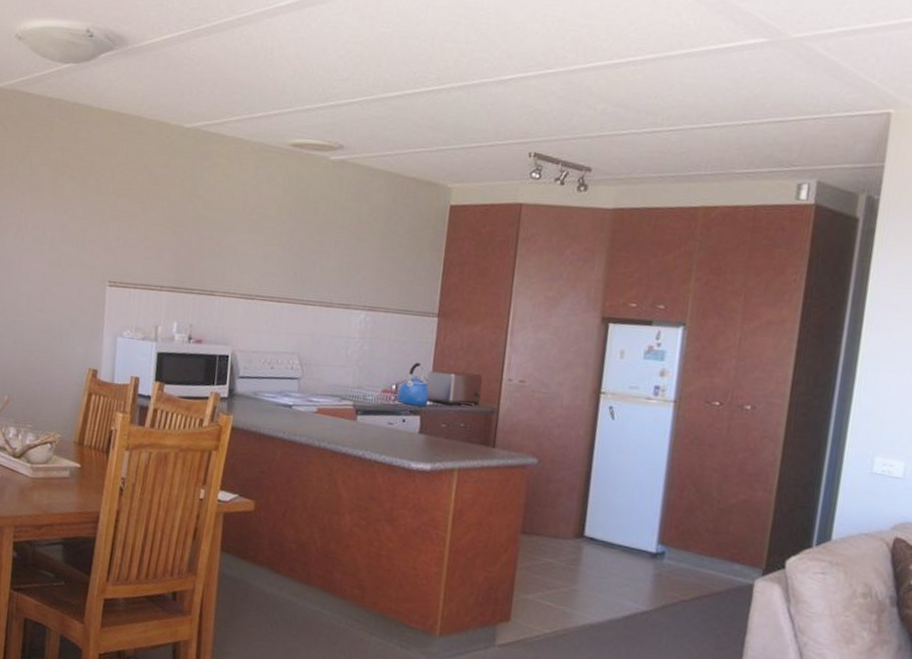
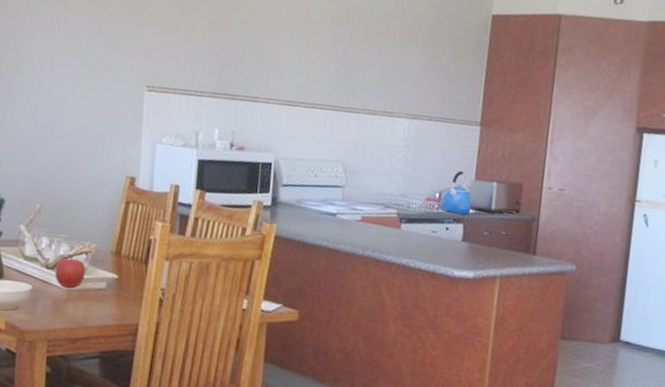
fruit: none [21,446,50,477] -> present [55,256,86,289]

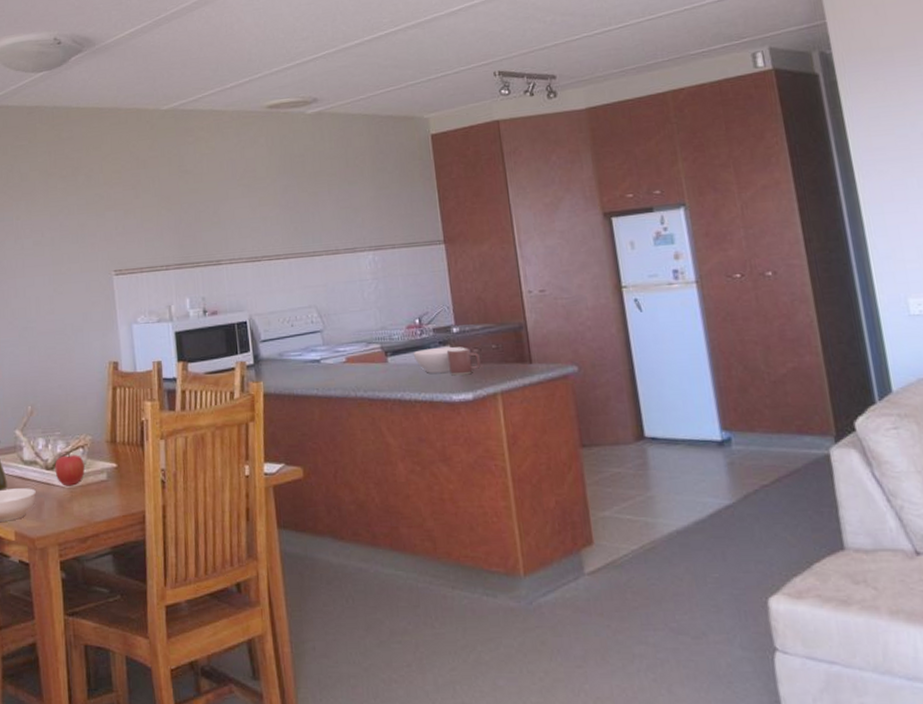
bowl: none [426,222,477,249] -> present [413,346,465,374]
kettle: present [440,171,472,215] -> none [422,292,455,337]
mug: none [457,227,488,255] -> present [446,348,481,376]
toaster: present [469,179,523,213] -> none [447,291,505,330]

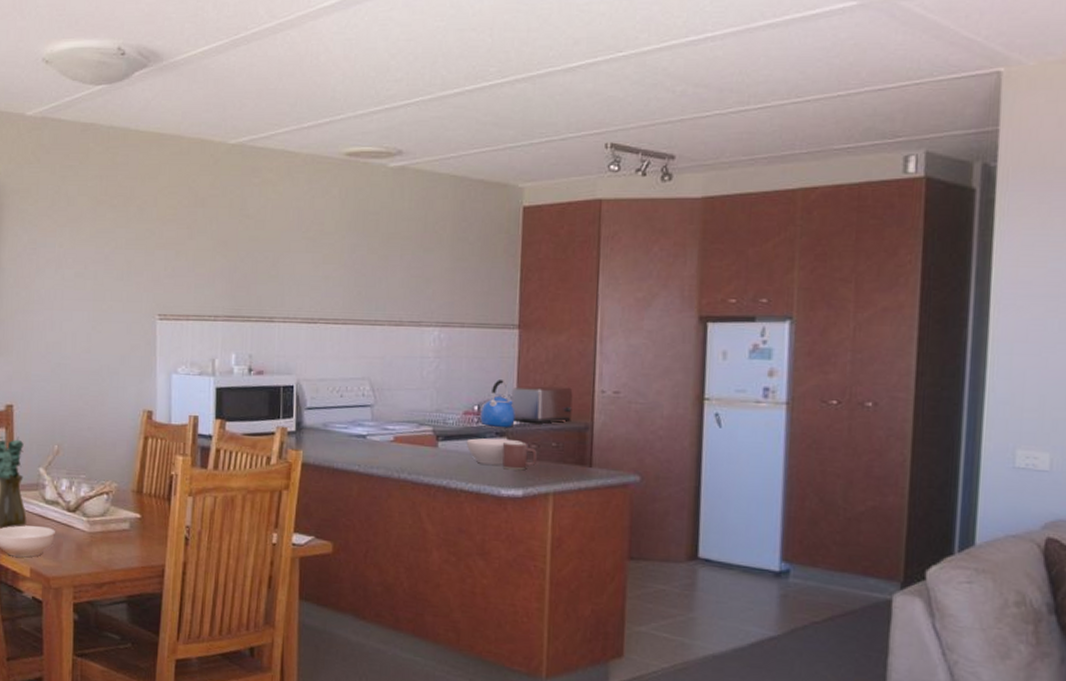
fruit: present [55,452,85,486] -> none [76,497,108,531]
kettle: none [422,292,455,337] -> present [480,380,516,427]
toaster: none [447,291,505,330] -> present [511,386,572,423]

